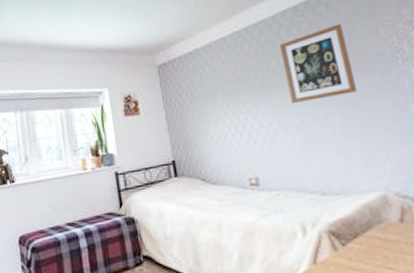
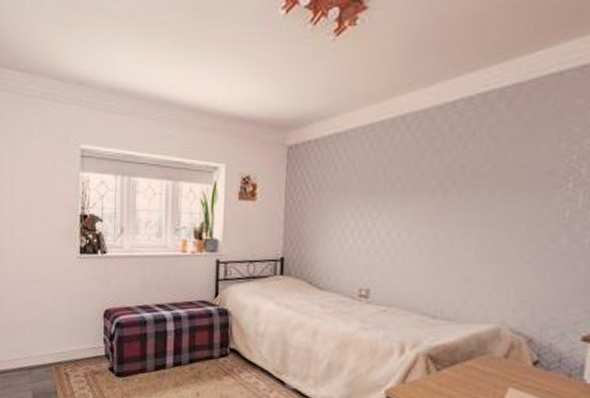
wall art: present [279,24,357,103] -> none [429,128,518,216]

